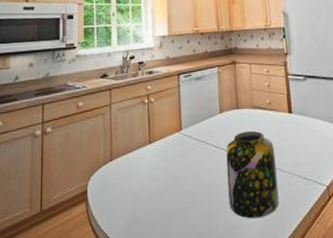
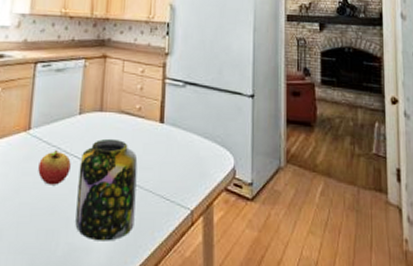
fruit: none [192,145,219,175] -> present [38,150,71,185]

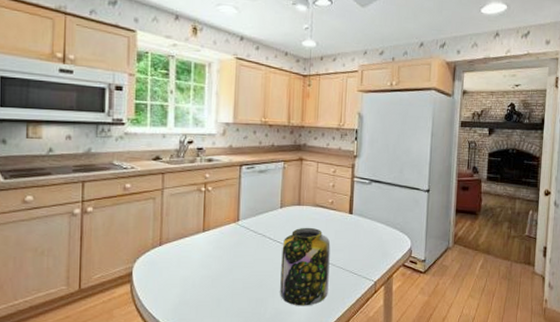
fruit: present [38,150,71,185] -> none [247,237,275,265]

